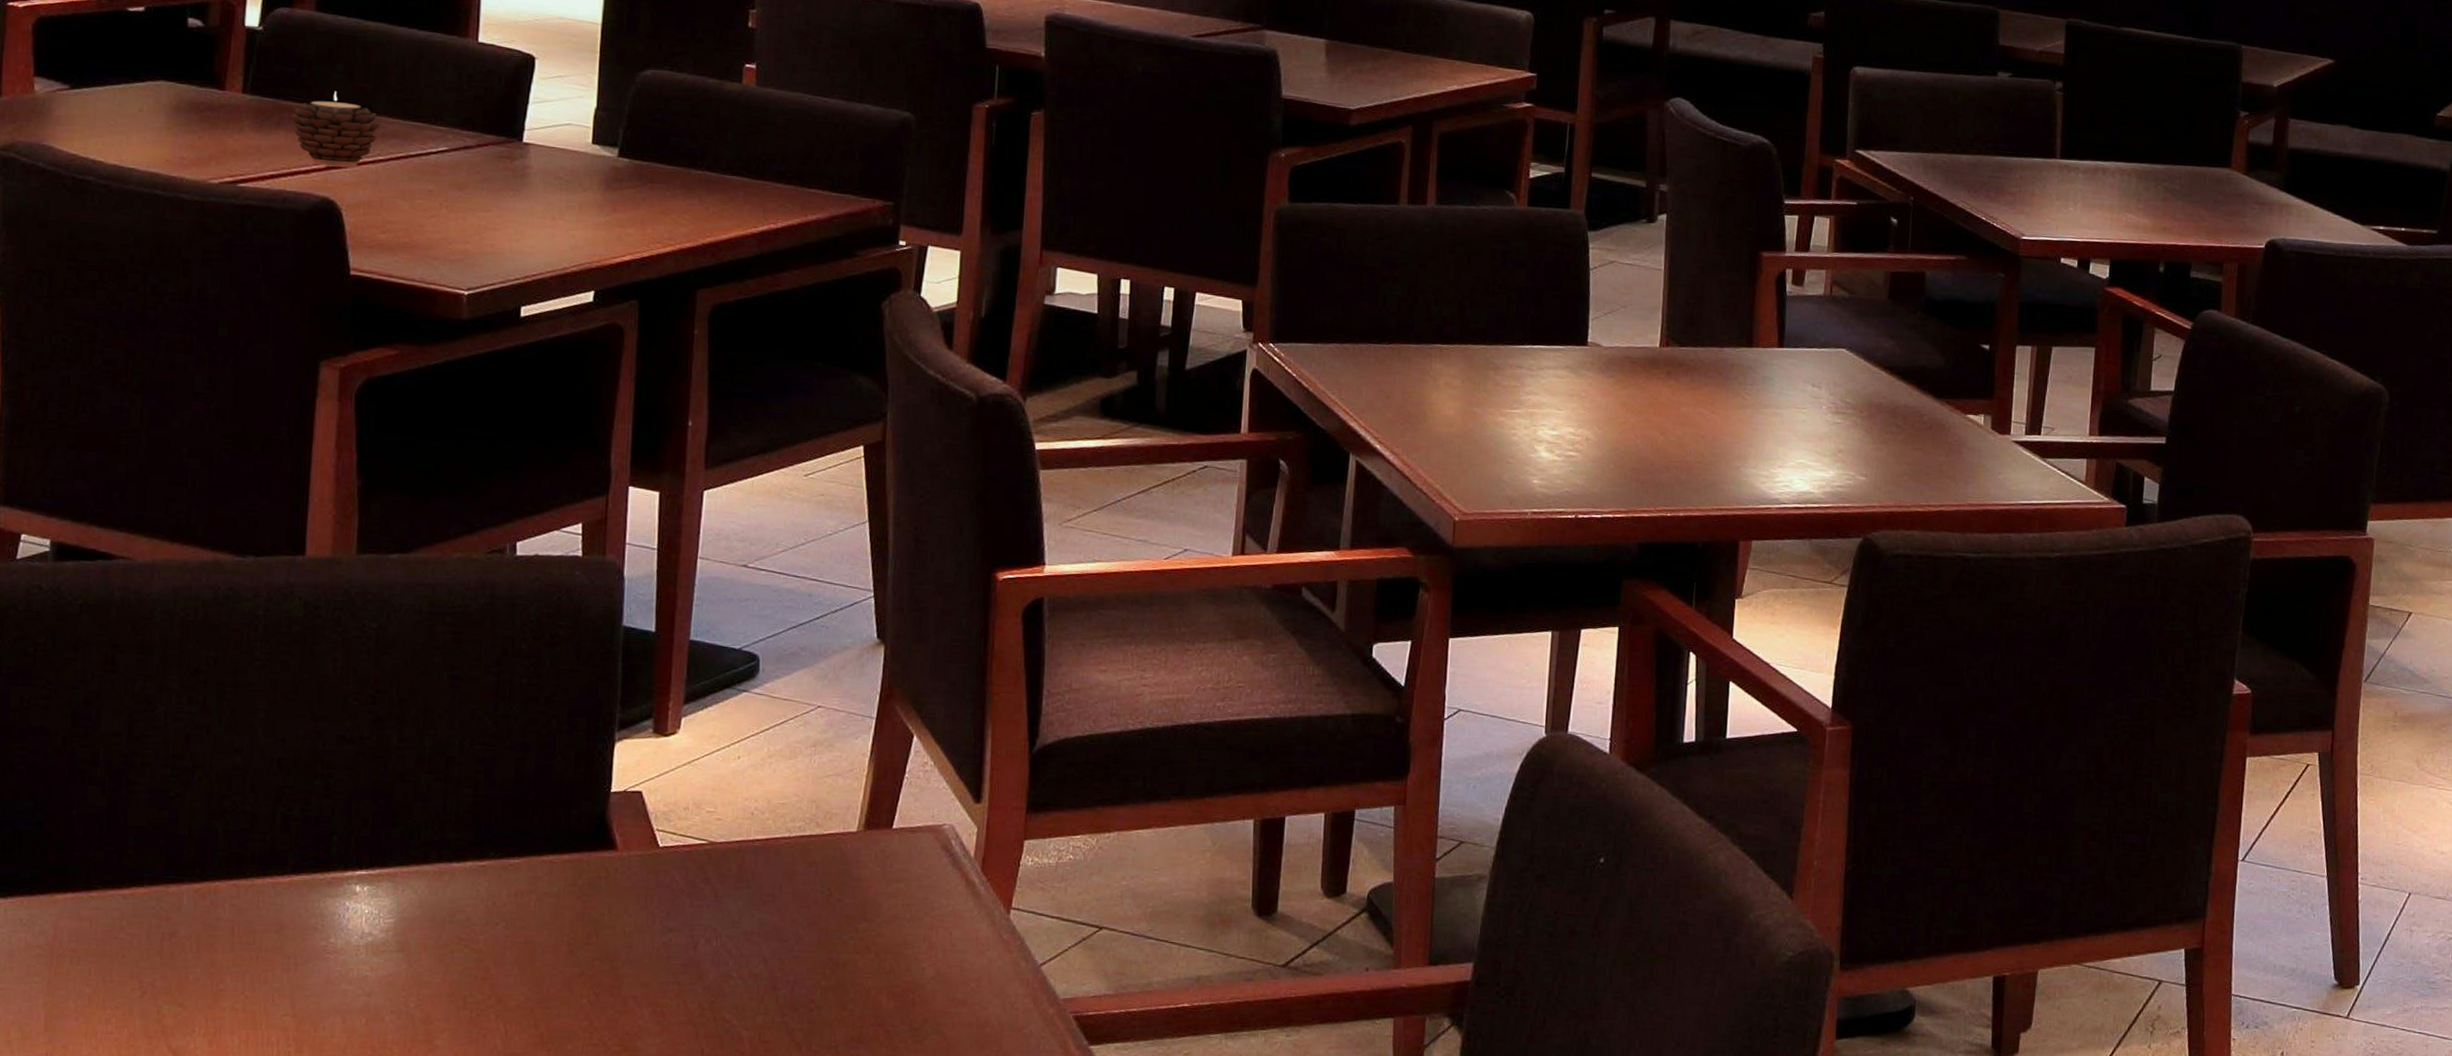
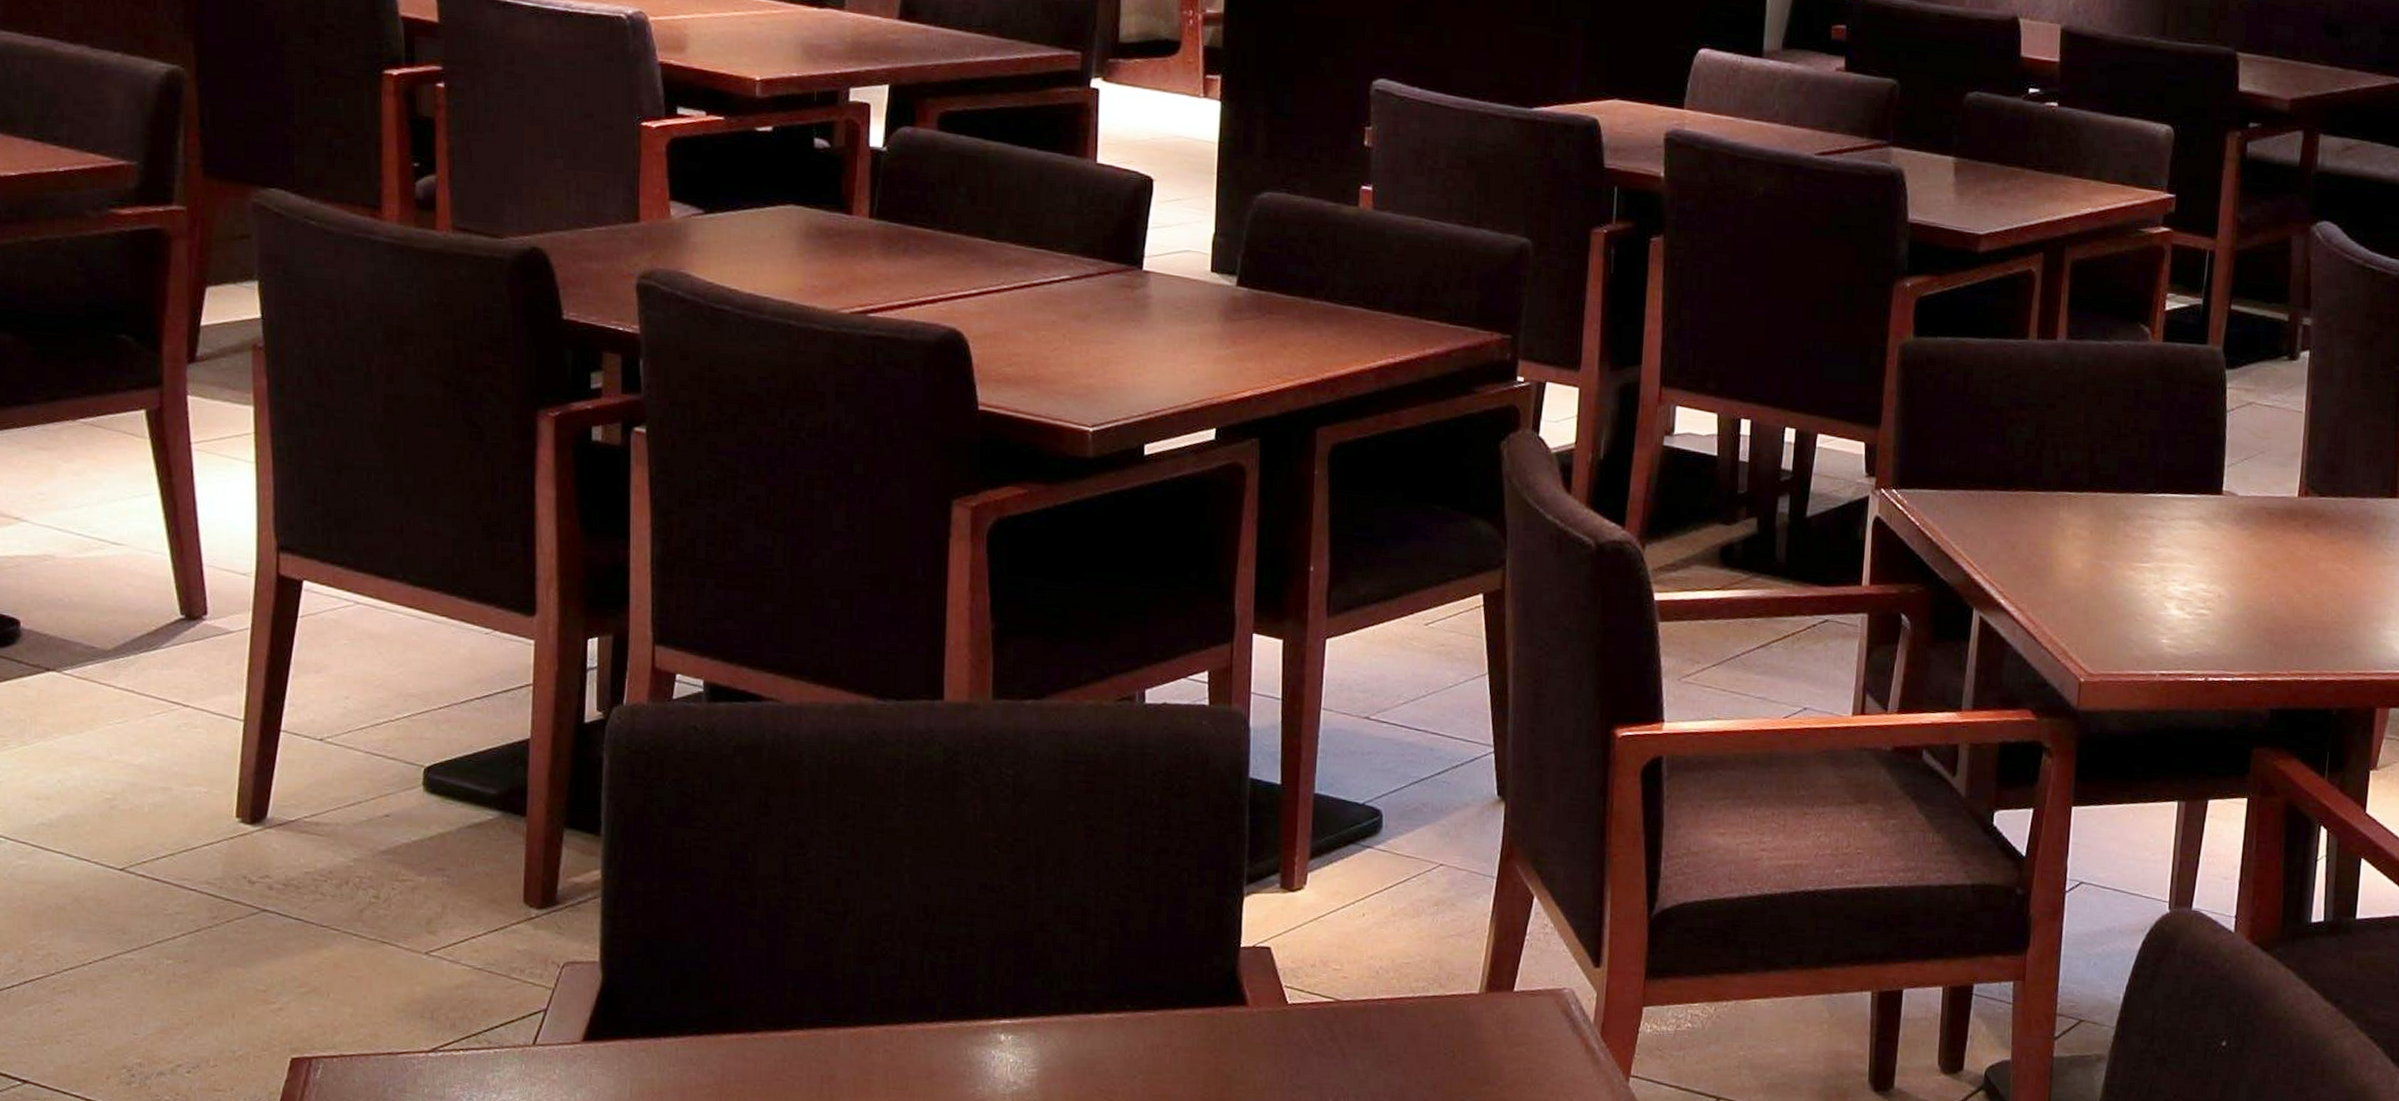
candle: present [291,91,381,168] -> none [917,216,1004,297]

